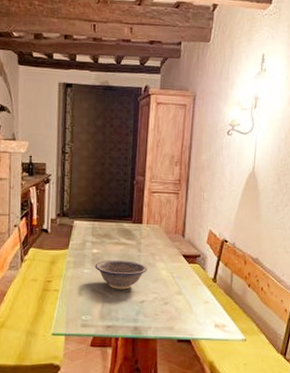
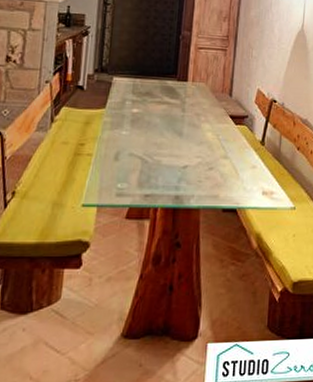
decorative bowl: present [95,259,148,290] -> none [134,120,192,154]

